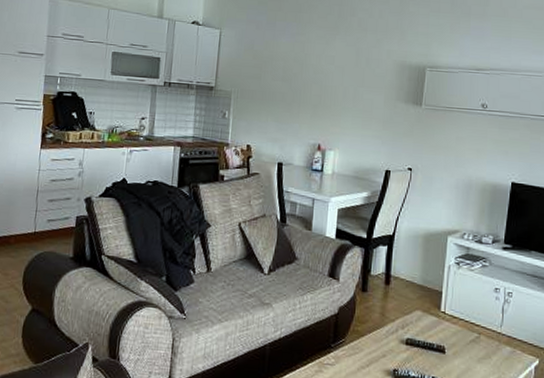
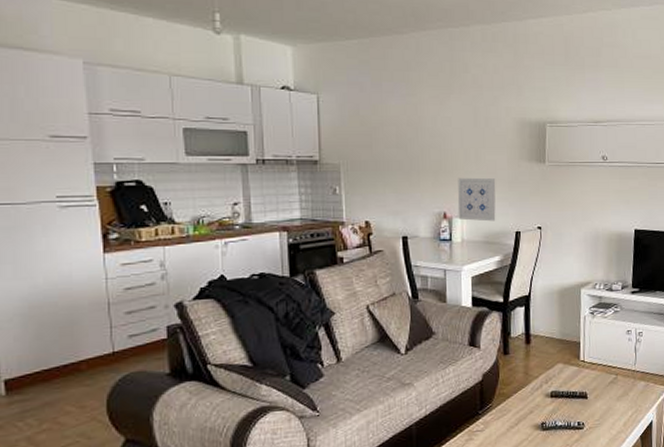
wall art: none [331,113,371,158] -> present [457,177,496,222]

